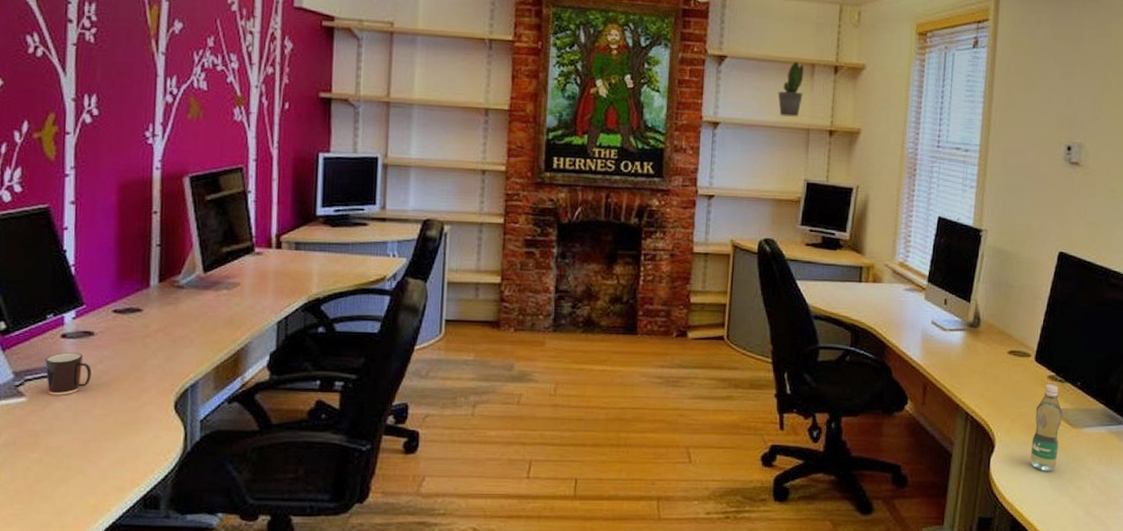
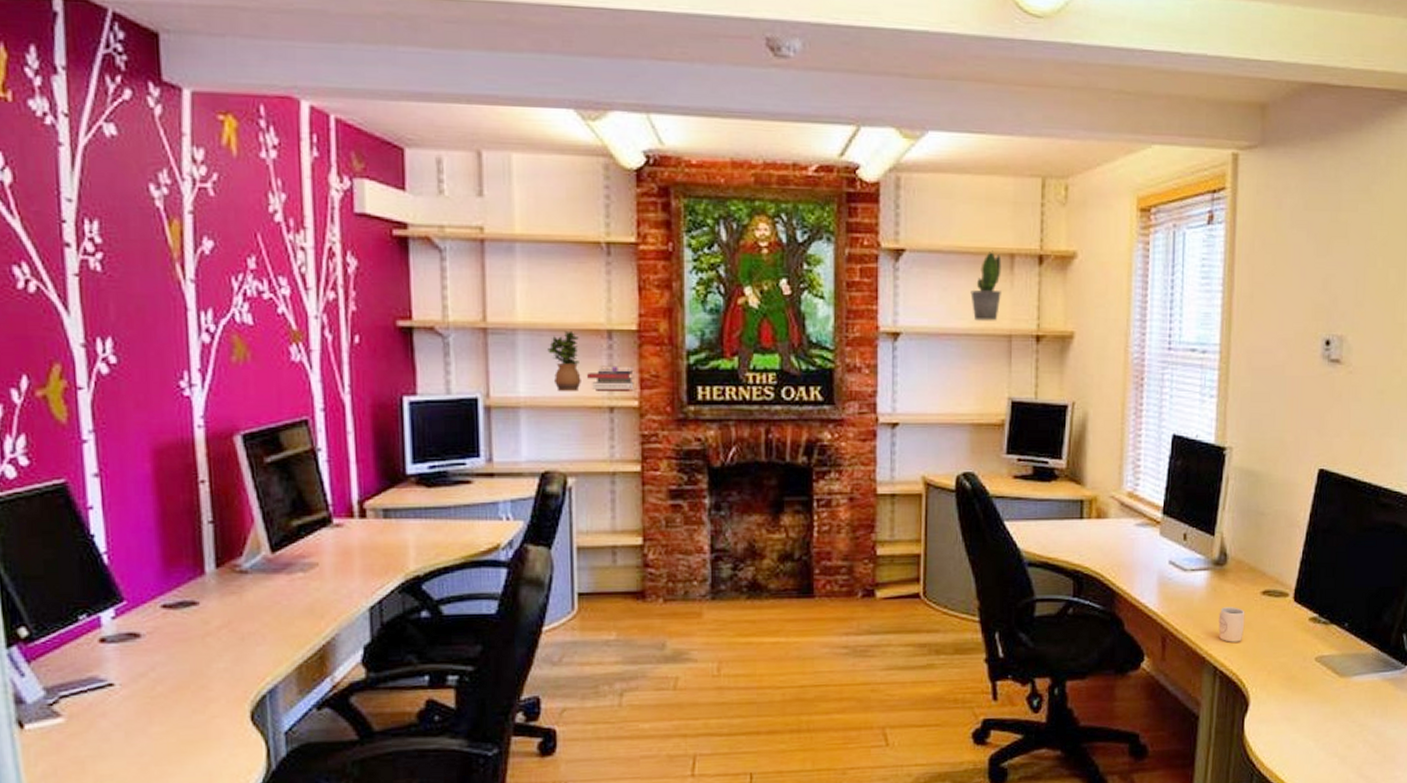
mug: present [45,352,91,395] -> none [82,660,143,713]
potted plant: none [436,107,462,157] -> present [547,330,581,392]
books: none [466,136,504,159] -> present [587,365,636,393]
mug: none [971,363,994,393] -> present [1218,607,1245,642]
bottle: present [1030,384,1063,471] -> none [1292,628,1328,730]

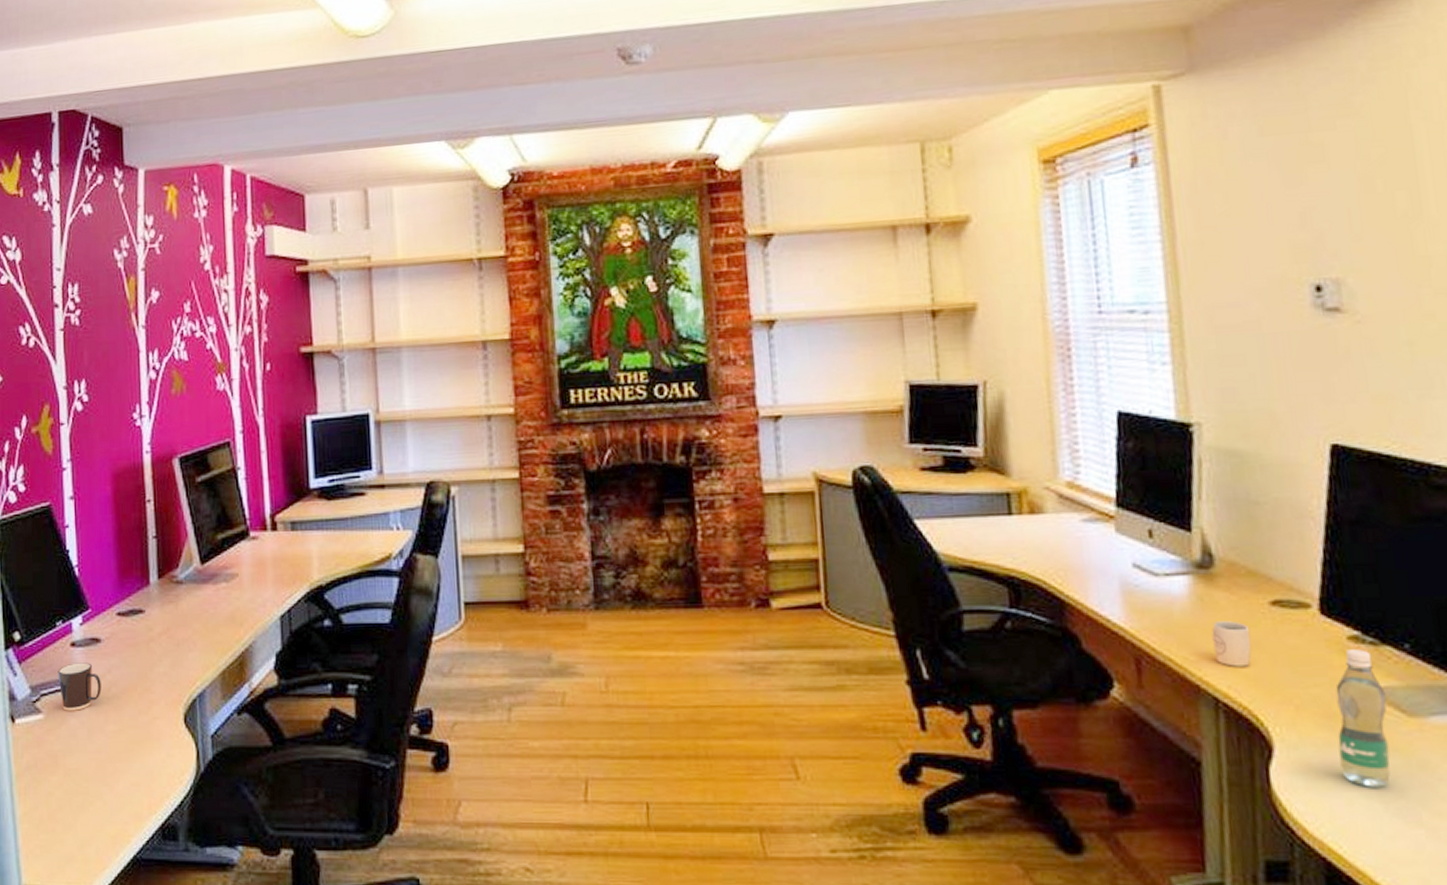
mug: none [82,660,143,713] -> present [58,662,102,711]
potted plant: present [547,330,581,392] -> none [429,344,460,404]
books: present [587,365,636,393] -> none [465,374,511,401]
potted plant: present [970,250,1002,321] -> none [850,224,886,301]
bottle: none [1292,628,1328,730] -> present [1335,649,1390,787]

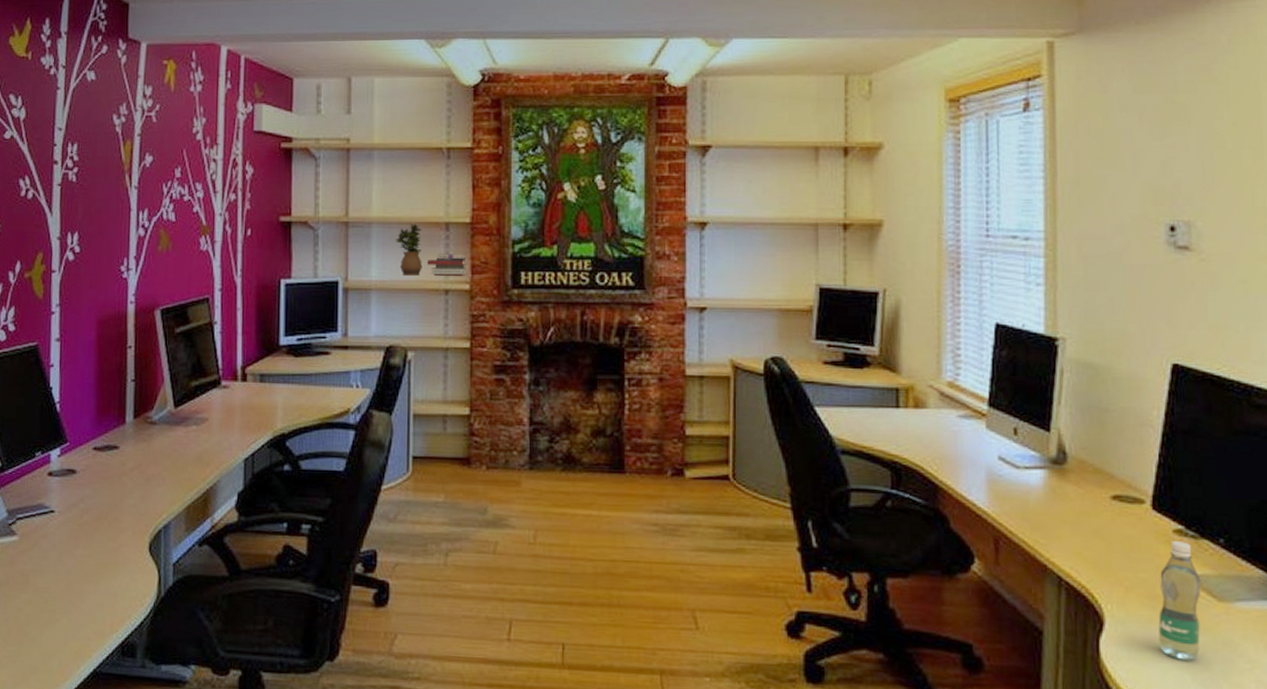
mug: present [58,662,102,711] -> none [34,491,74,535]
potted plant: none [429,344,460,404] -> present [396,223,422,277]
books: none [465,374,511,401] -> present [428,253,468,277]
mug: present [1211,621,1252,667] -> none [1060,510,1093,551]

